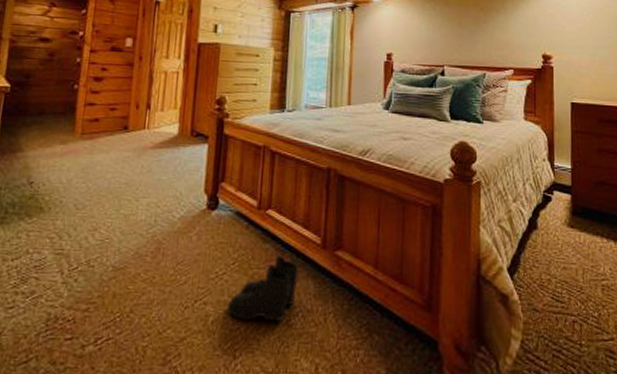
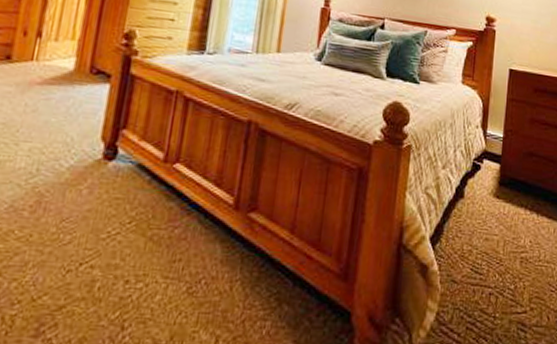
boots: present [226,256,300,322] -> none [116,216,207,289]

